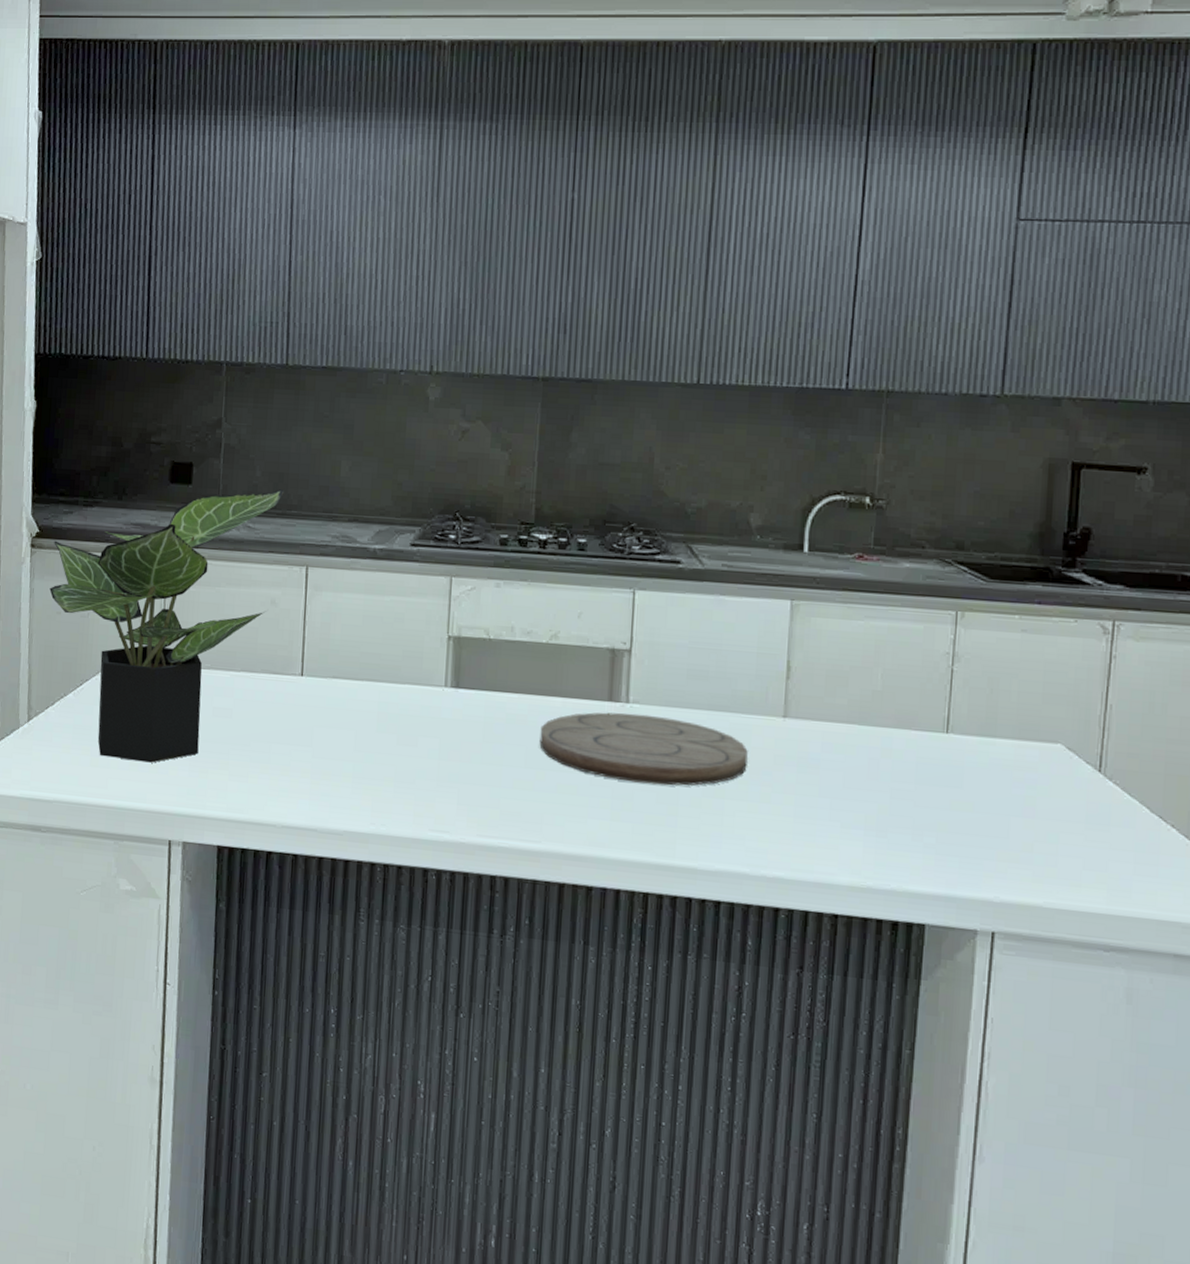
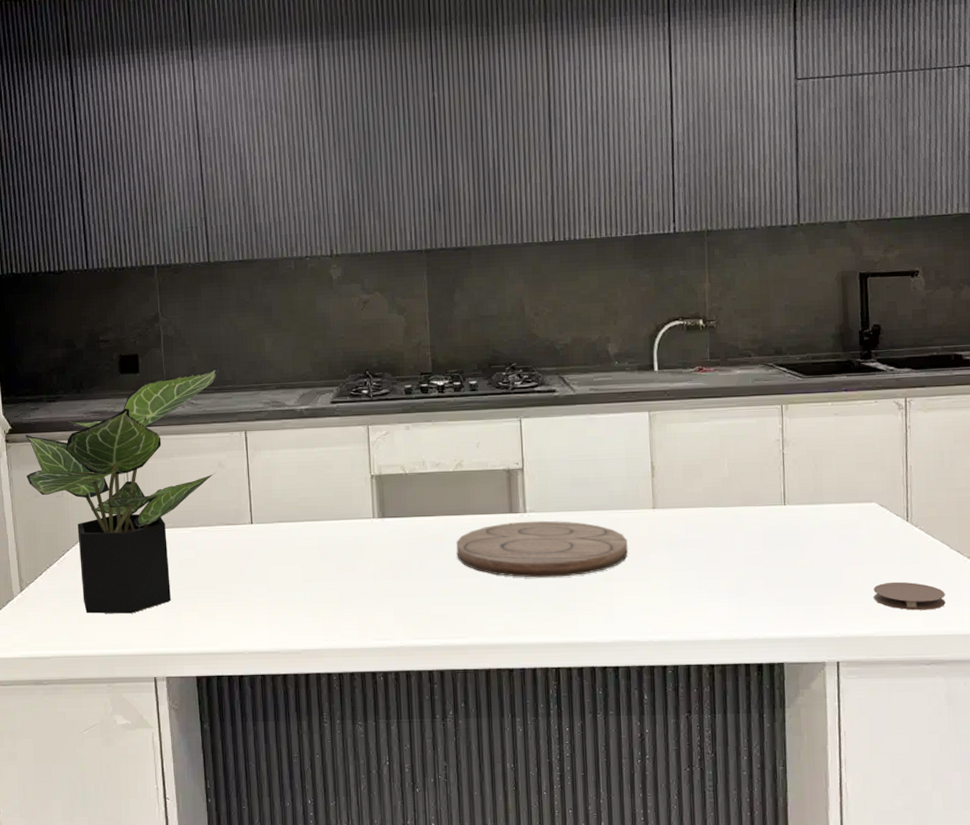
coaster: none [1047,843,1138,885] -> present [873,581,946,611]

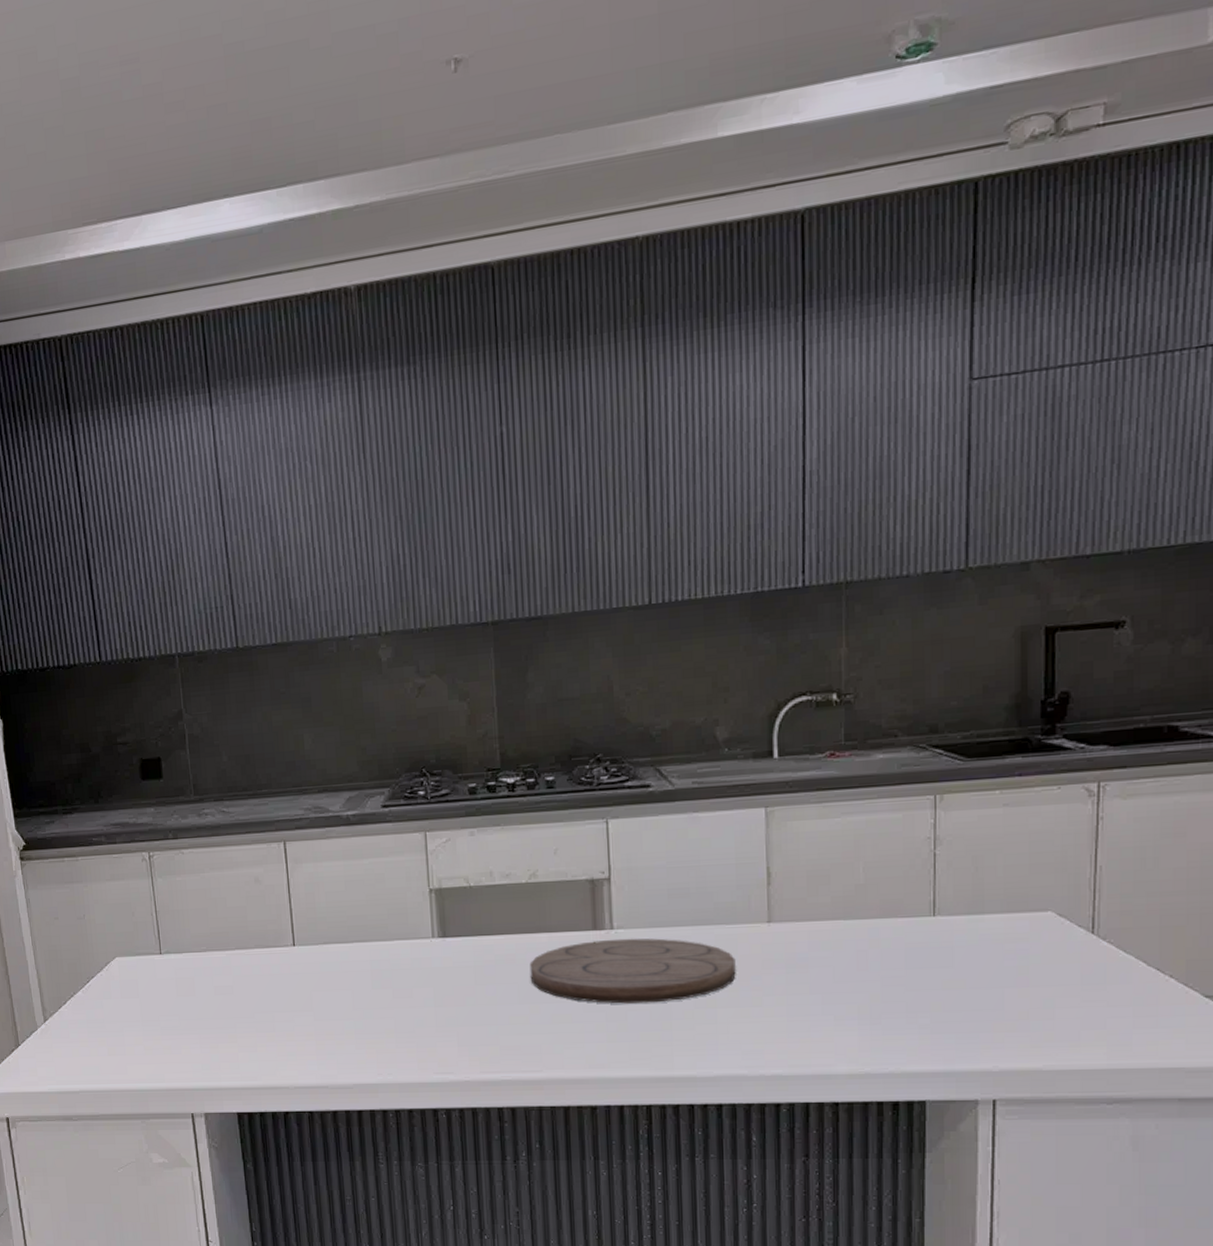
potted plant: present [25,368,219,614] -> none [41,771,252,1046]
coaster: present [873,581,946,611] -> none [1044,1005,1138,1040]

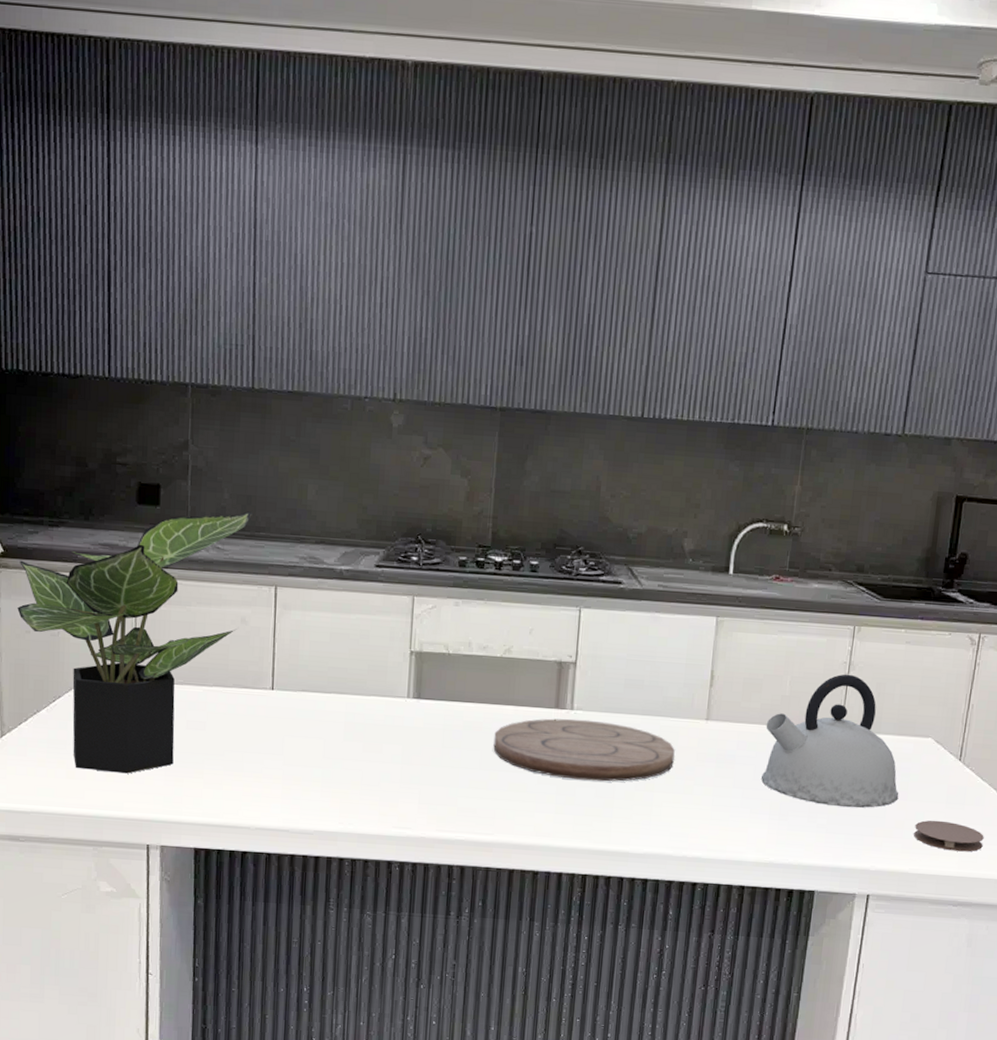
potted plant: none [41,771,252,1046] -> present [17,511,252,774]
kettle: none [840,850,1018,1003] -> present [761,674,899,808]
coaster: none [1044,1005,1138,1040] -> present [914,820,984,852]

